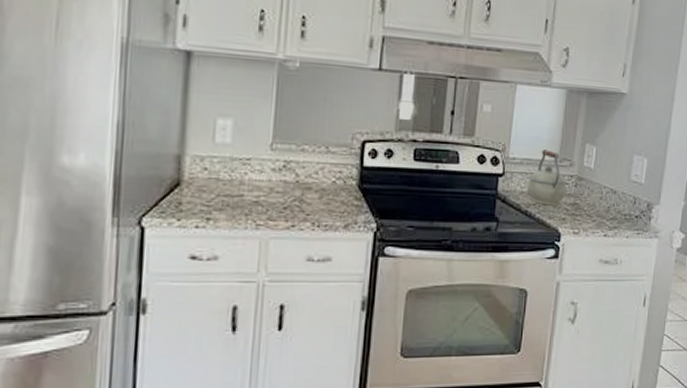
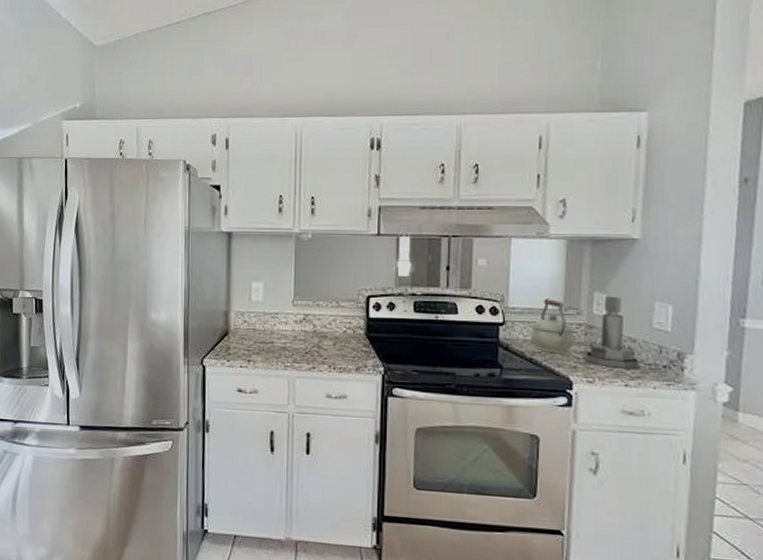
paper towel holder: none [572,148,618,219] -> present [584,296,640,369]

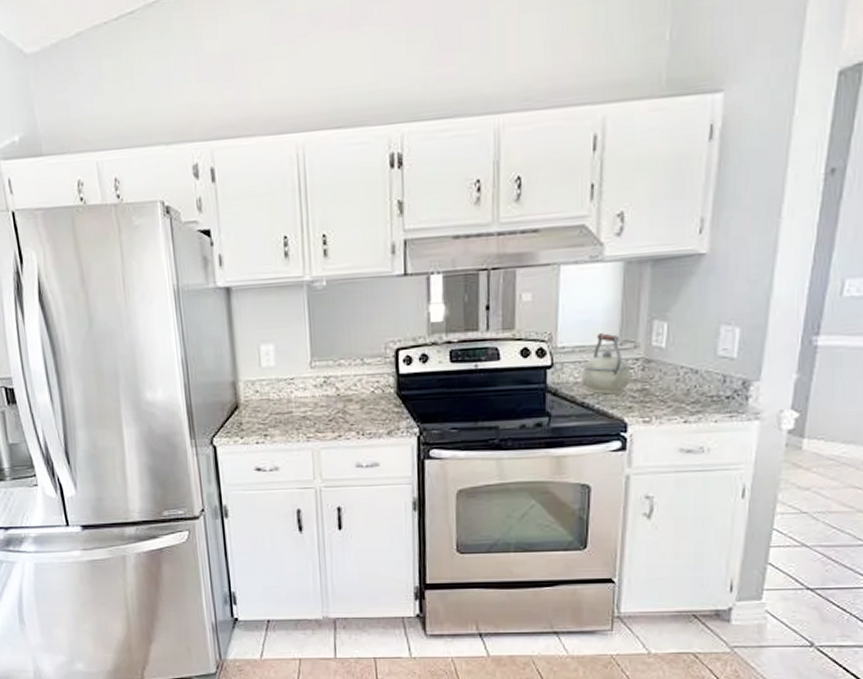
paper towel holder: present [584,296,640,369] -> none [640,323,702,404]

